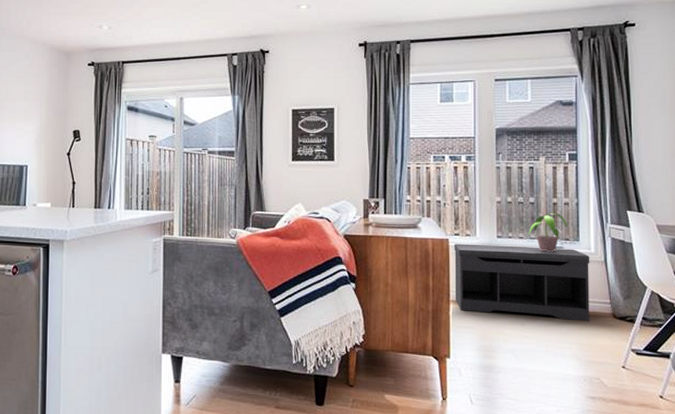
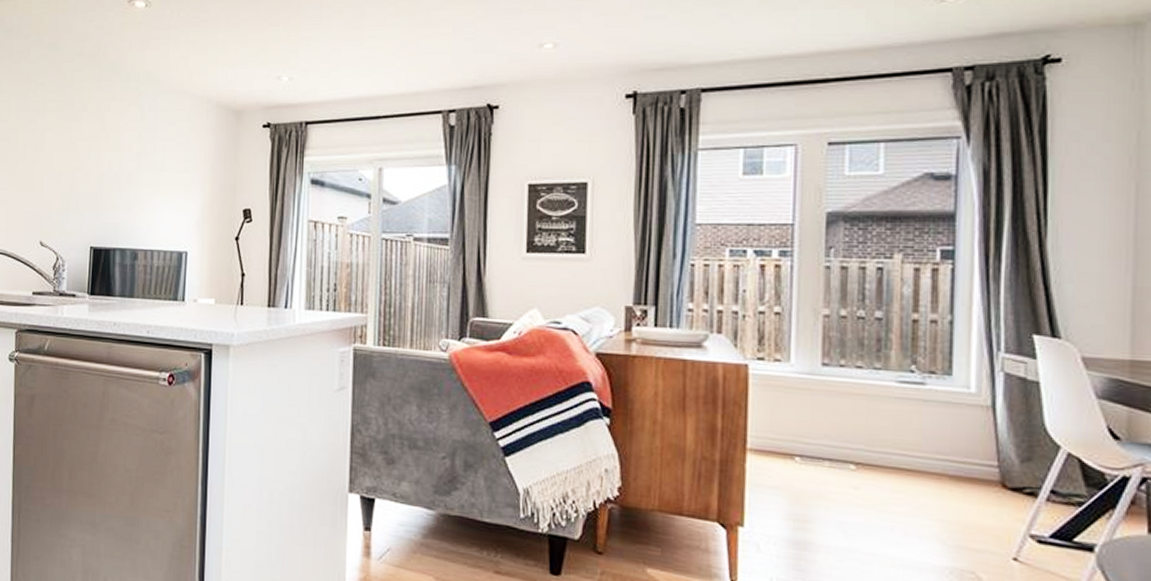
bench: present [454,243,590,322] -> none [754,371,968,491]
potted plant: present [527,213,568,252] -> none [869,334,935,389]

